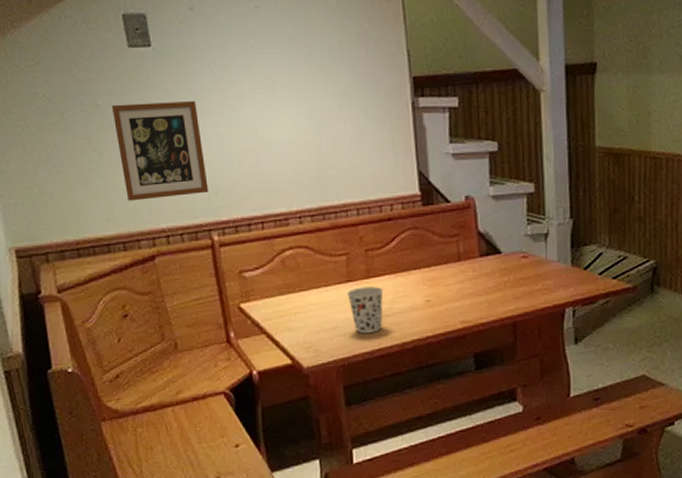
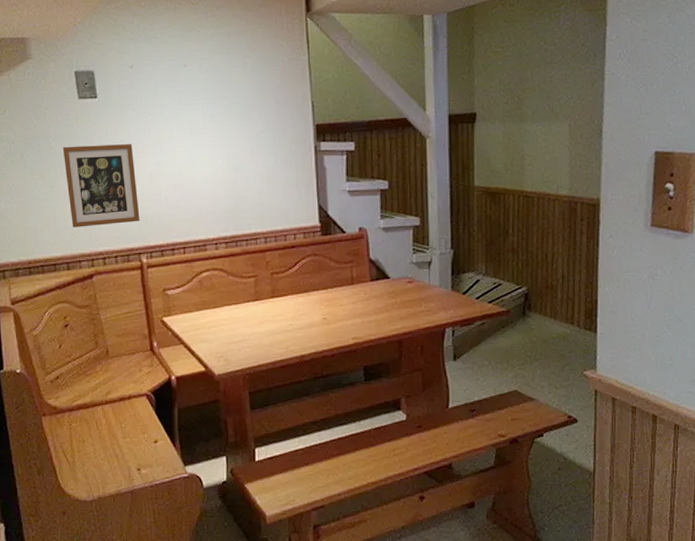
cup: present [347,286,384,333] -> none [254,304,286,346]

